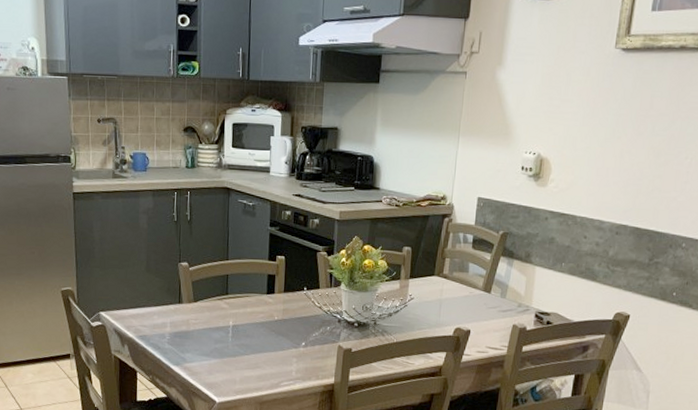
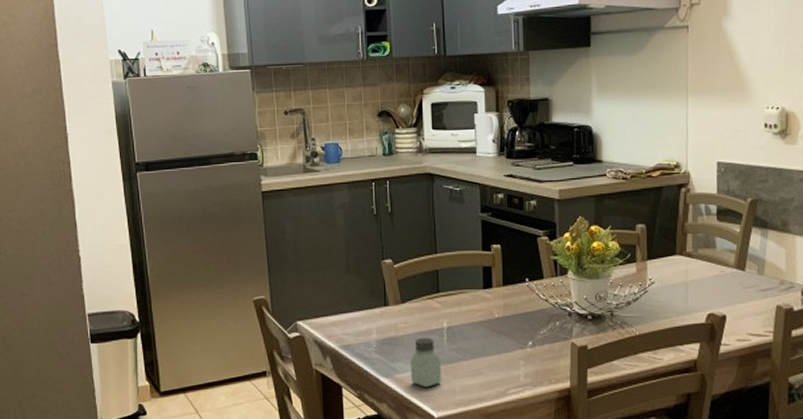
saltshaker: none [198,332,225,377] -> present [411,337,442,388]

